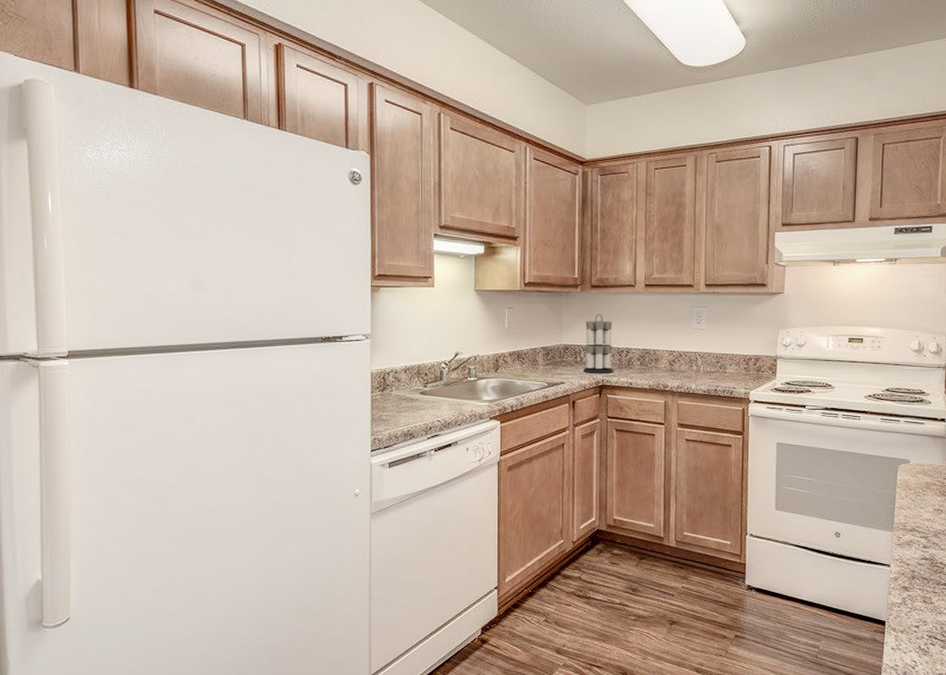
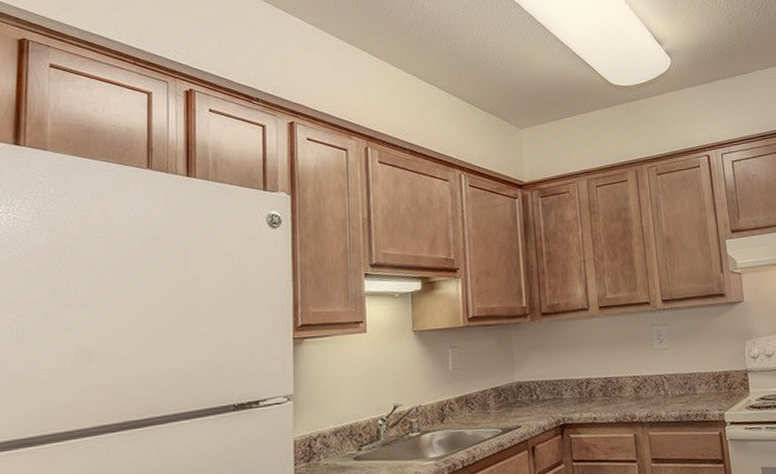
spice rack: present [583,314,613,373] -> none [538,343,574,413]

